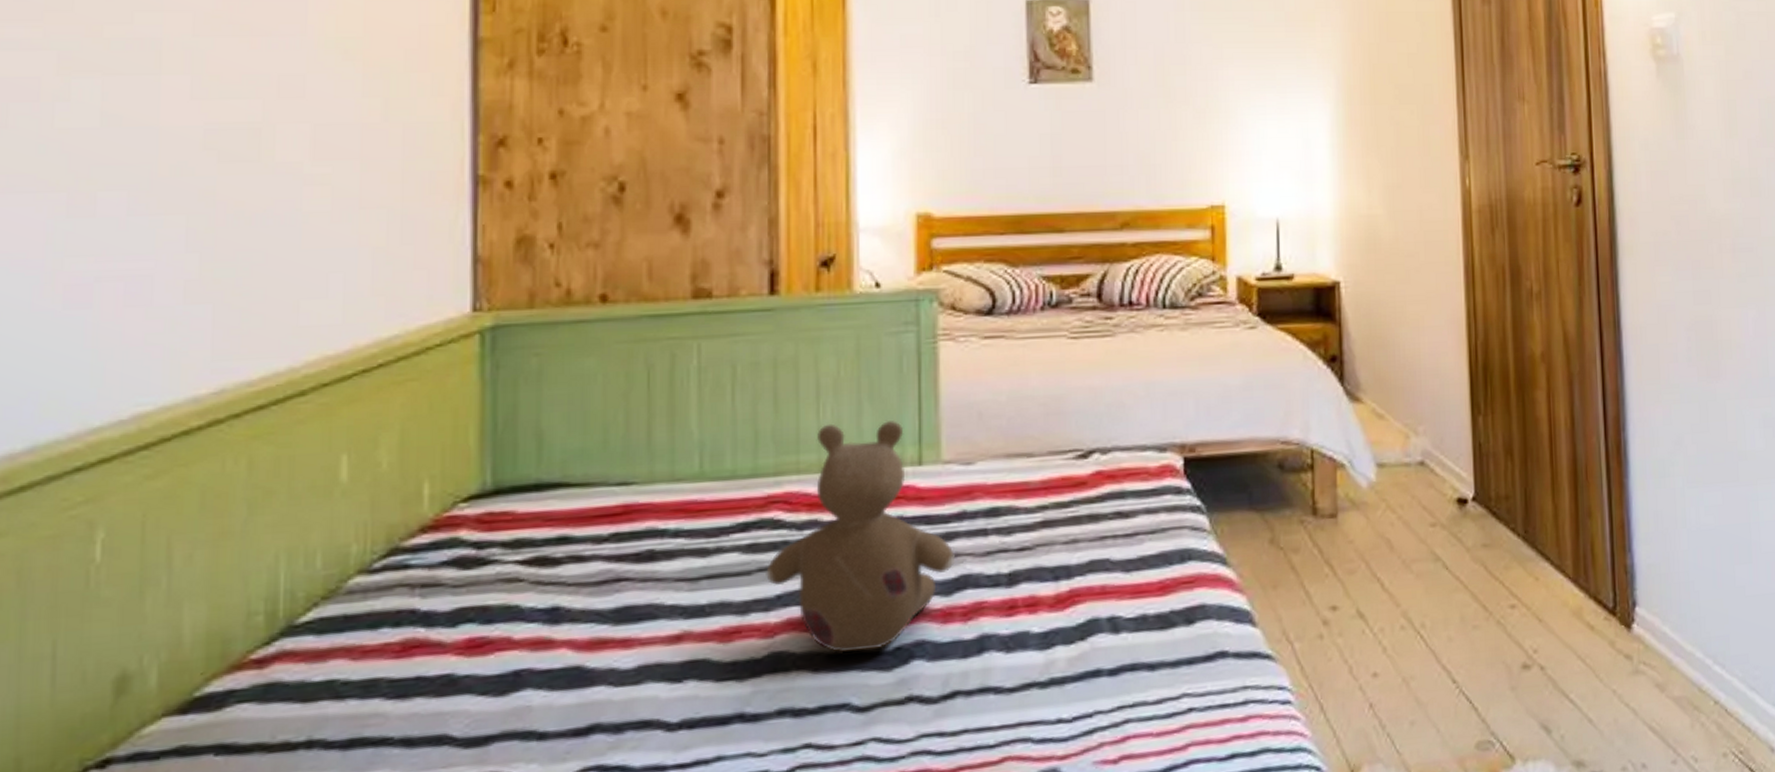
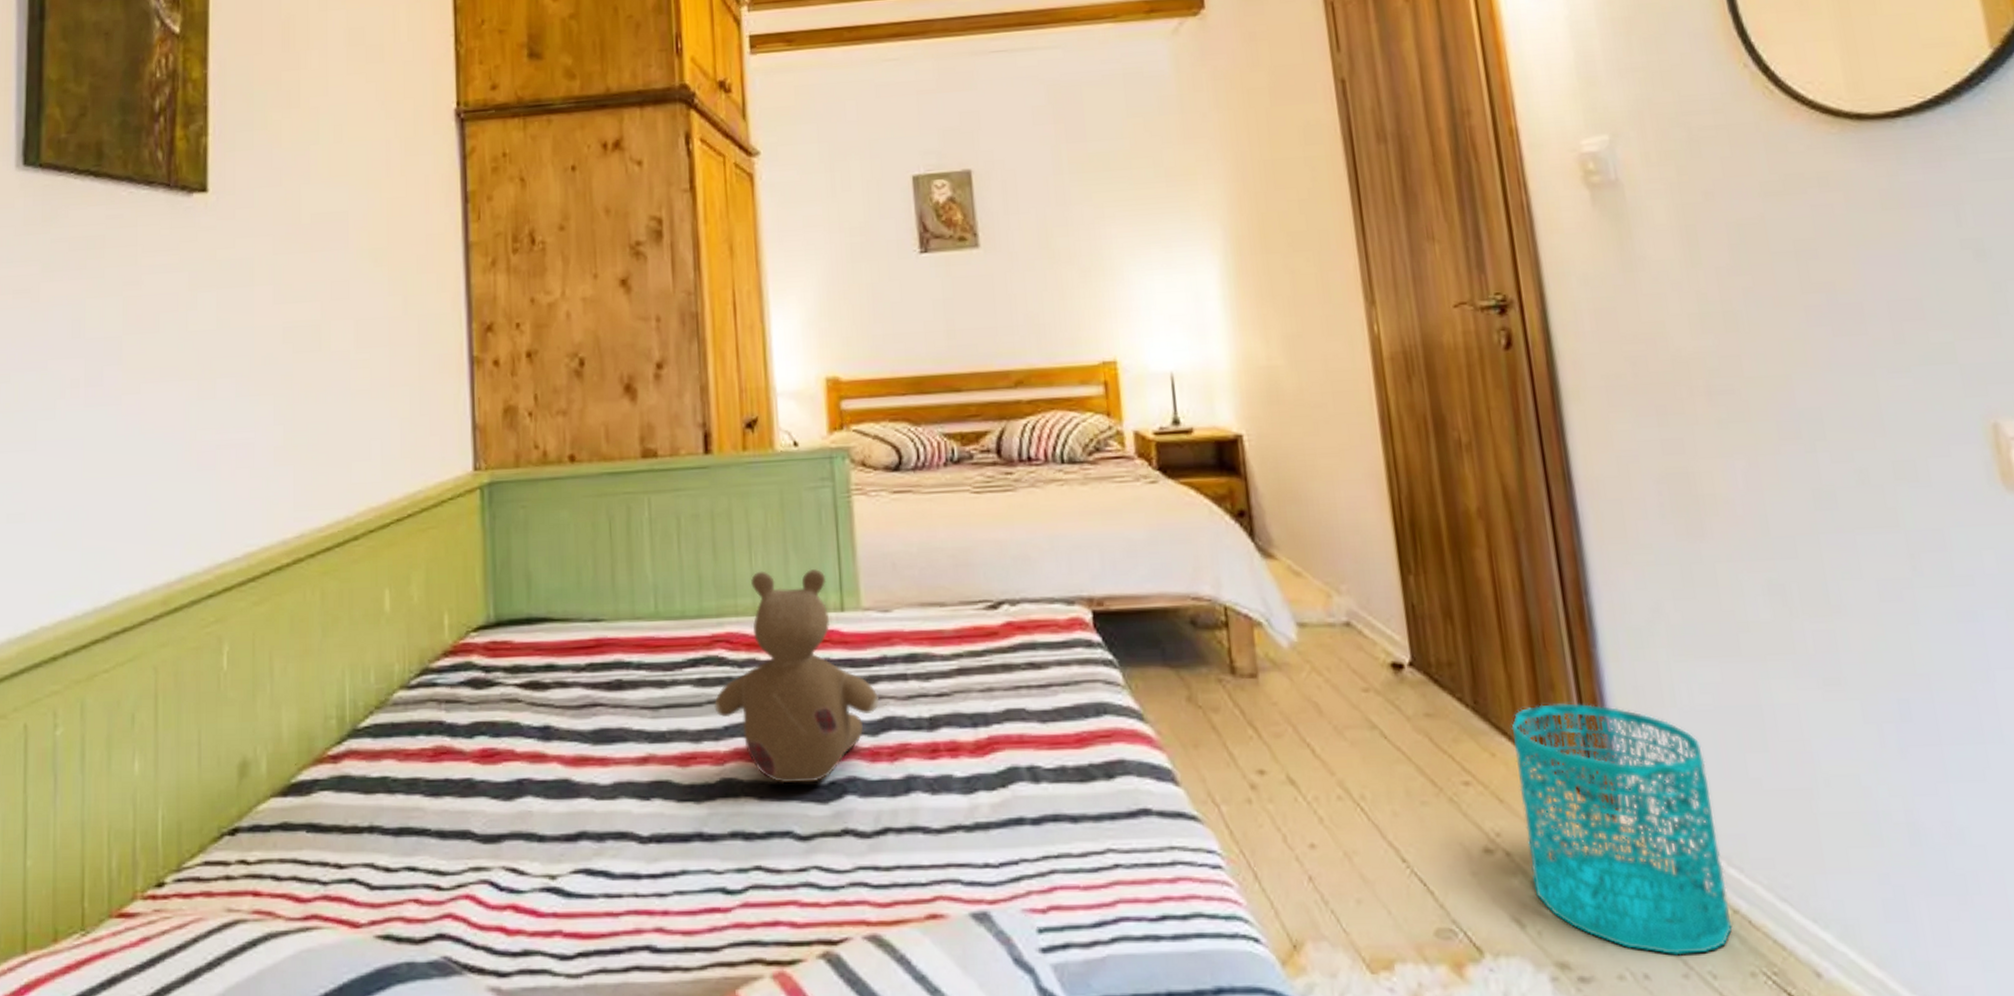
wastebasket: none [1554,529,1713,745] -> present [1511,703,1733,956]

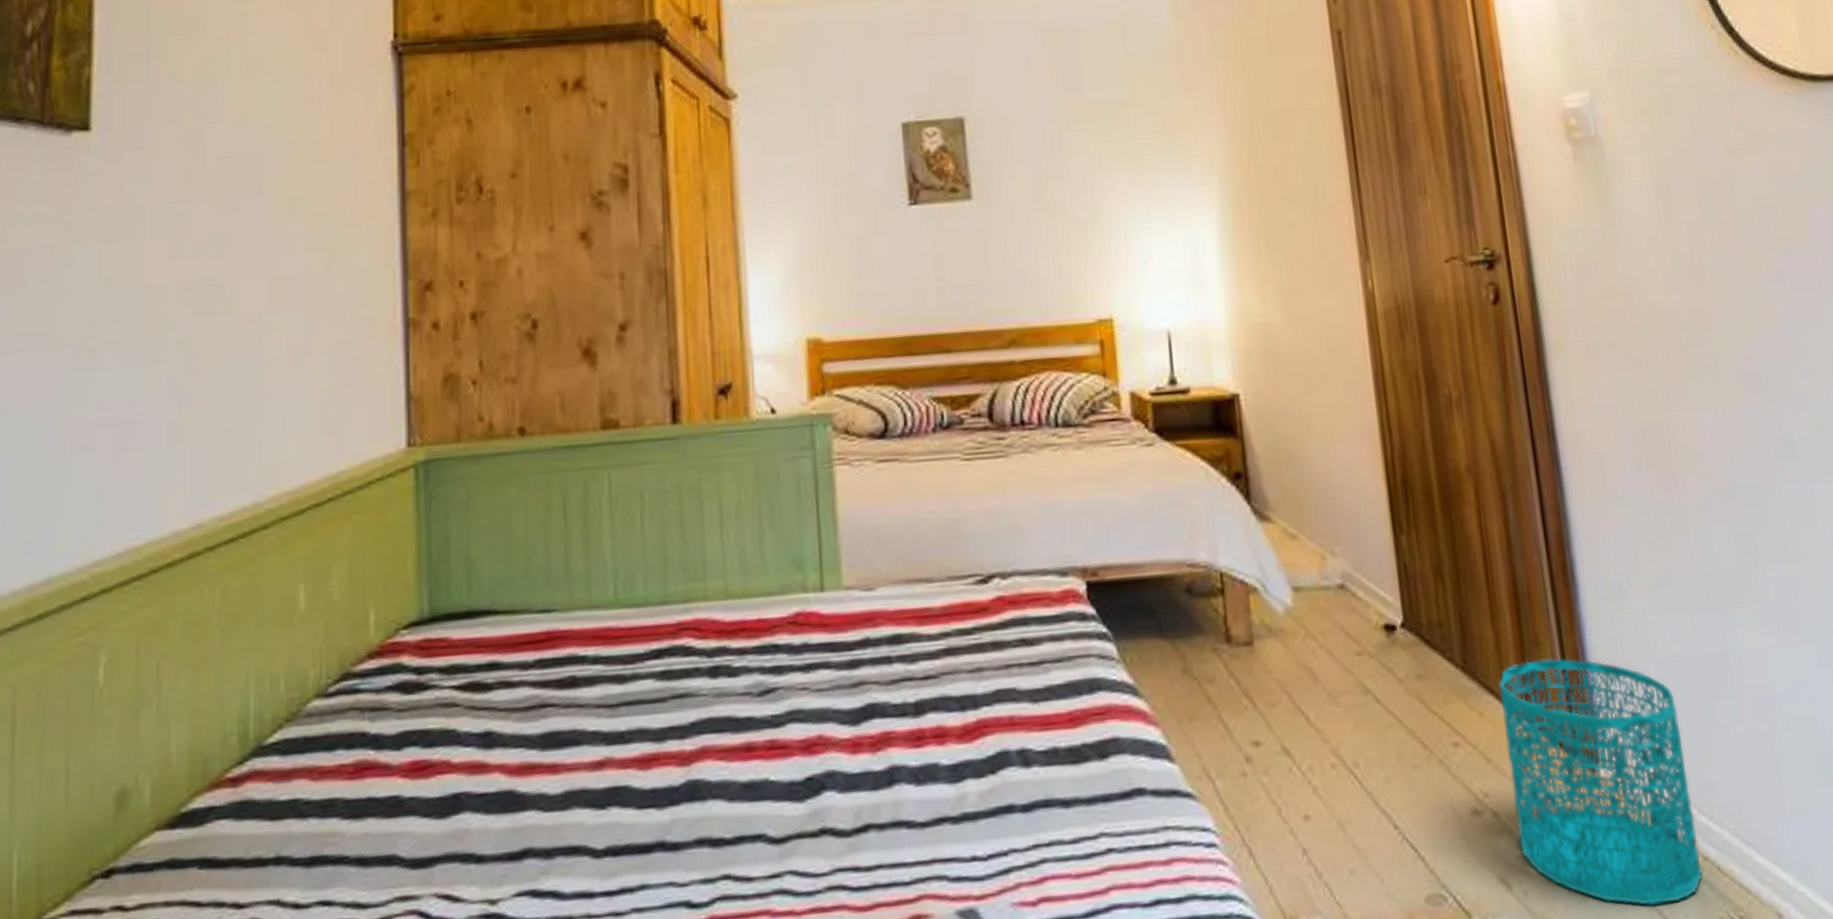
stuffed bear: present [714,569,879,784] -> none [680,546,861,783]

